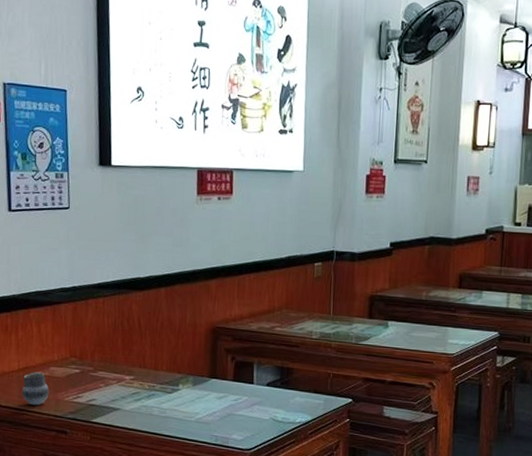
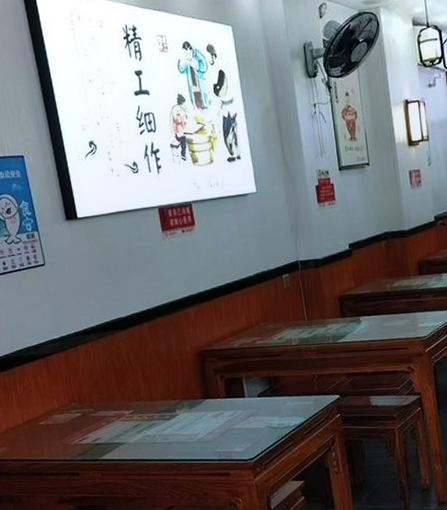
cup: present [21,372,50,406] -> none [29,422,56,455]

